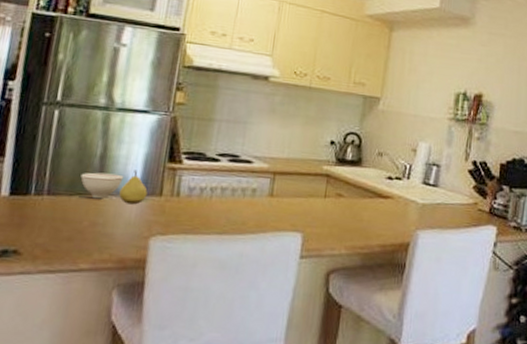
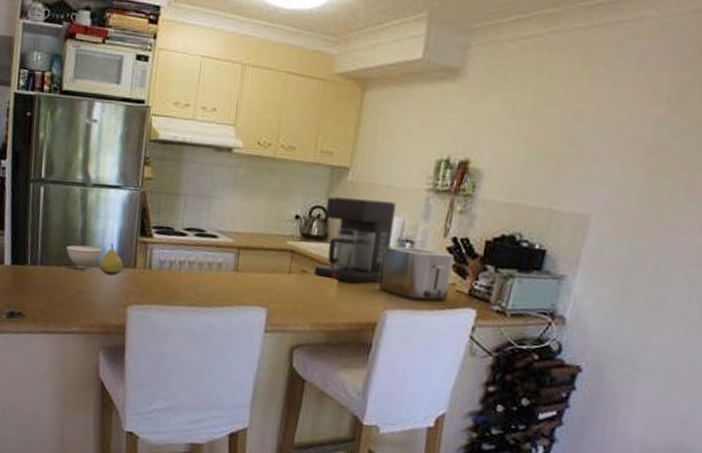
coffee maker: none [348,124,423,206] -> present [313,197,397,284]
toaster: none [410,169,475,220] -> present [378,246,454,301]

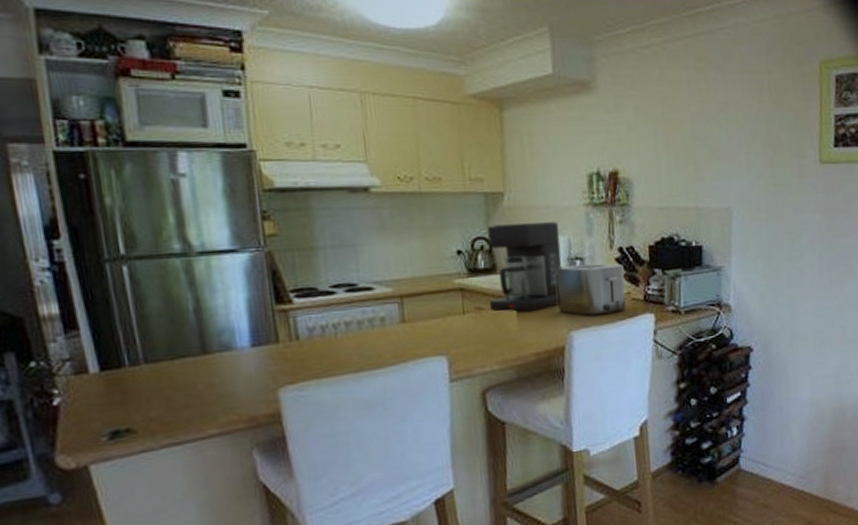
bowl: present [66,245,102,270] -> none [177,327,229,359]
fruit: present [99,243,123,276] -> none [228,319,262,358]

